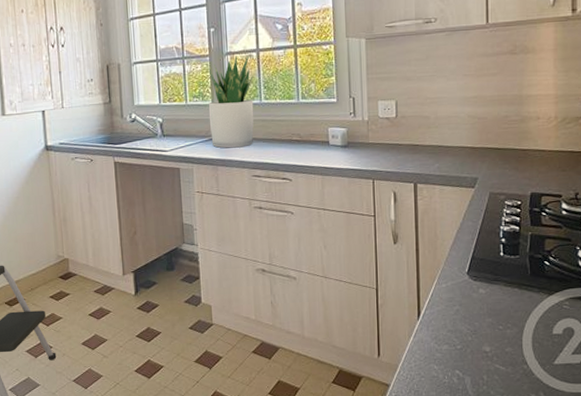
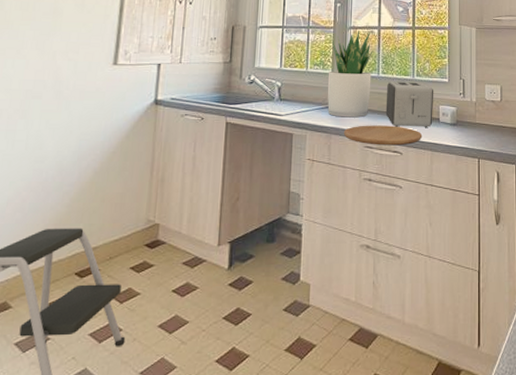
cutting board: none [229,152,312,174] -> present [343,125,423,146]
toaster: none [270,105,322,155] -> present [385,81,434,129]

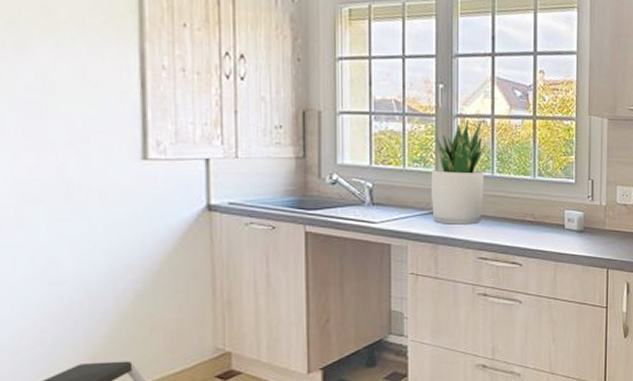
cutting board: present [343,125,423,146] -> none [452,233,545,256]
toaster: present [385,81,434,129] -> none [502,182,559,236]

